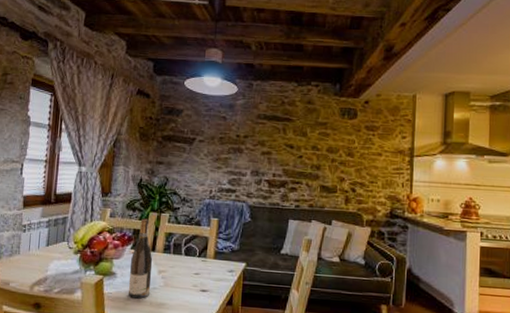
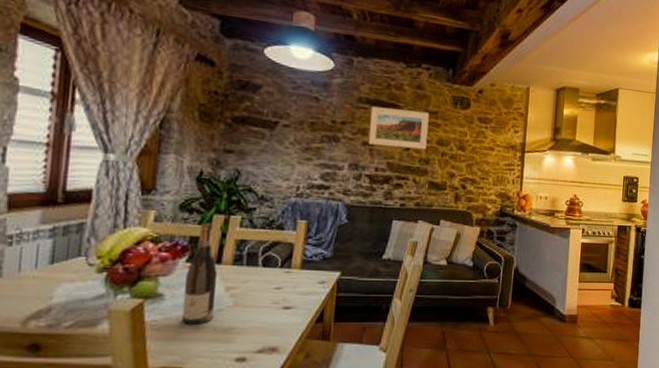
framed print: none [266,121,319,157] -> present [368,106,429,150]

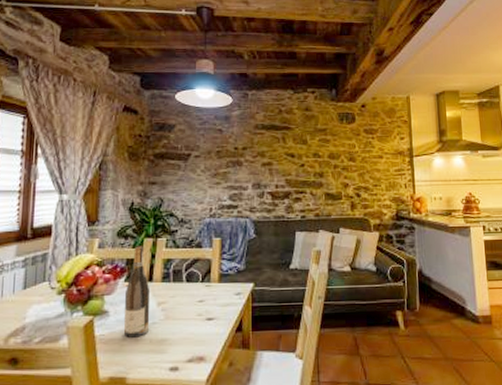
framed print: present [368,106,429,150] -> none [266,131,320,166]

